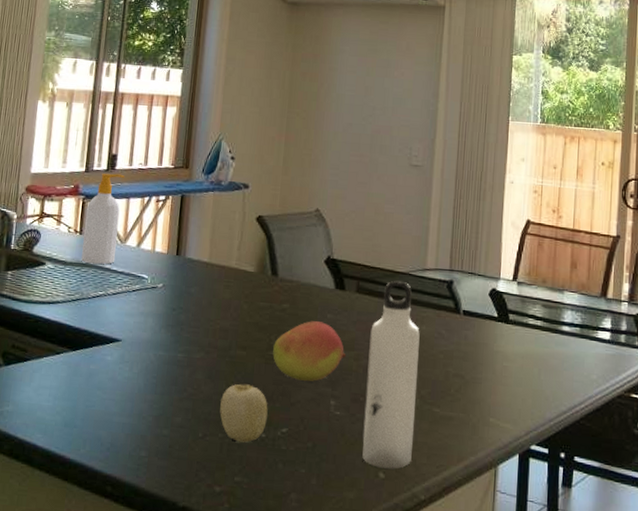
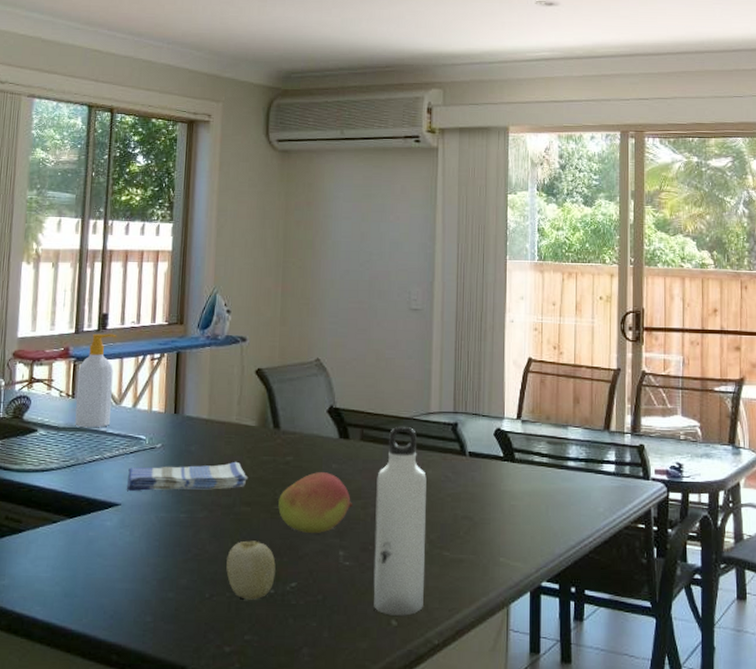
dish towel: none [128,305,245,332] -> present [127,462,249,491]

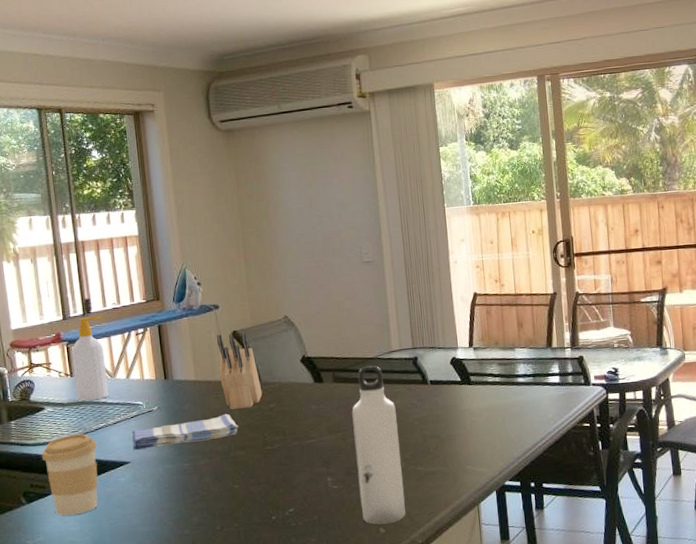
coffee cup: none [24,463,87,559] -> present [41,434,98,516]
fruit: present [226,540,276,600] -> none [230,478,275,527]
knife block: none [235,370,280,458] -> present [217,333,263,409]
fruit: present [278,472,353,534] -> none [268,413,334,467]

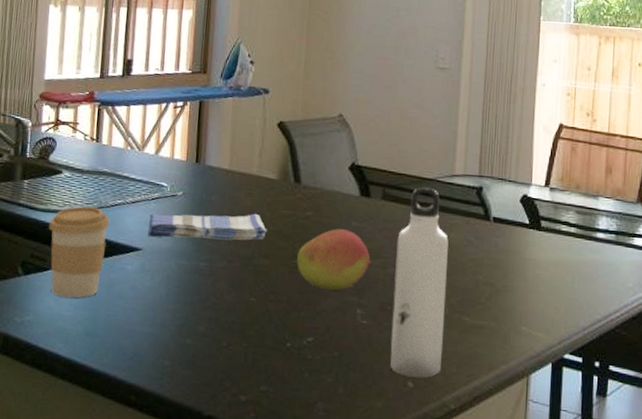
soap bottle: present [71,316,109,401] -> none [99,79,141,173]
knife block: present [217,333,263,409] -> none [256,122,301,212]
fruit: none [268,413,334,467] -> present [297,229,373,291]

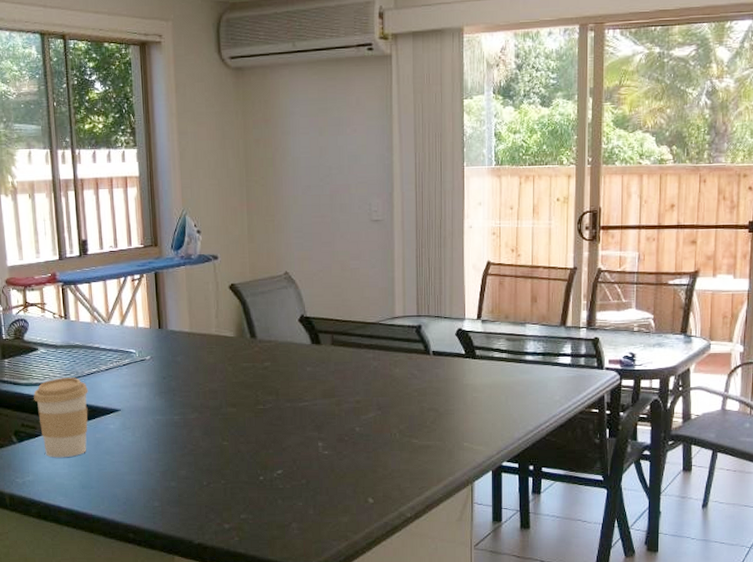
dish towel: present [148,213,268,241] -> none [124,369,232,398]
fruit: present [297,229,373,291] -> none [260,375,328,429]
water bottle: present [390,187,449,378] -> none [348,330,396,495]

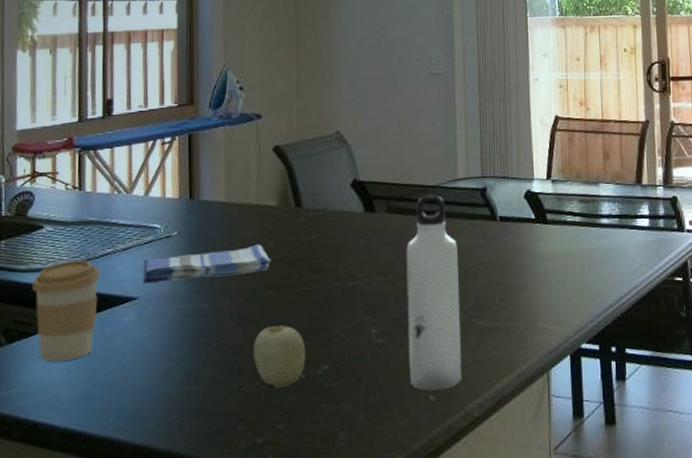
dish towel: none [124,369,232,398] -> present [144,245,272,283]
fruit: none [219,436,263,486] -> present [254,325,306,387]
water bottle: none [348,330,396,495] -> present [406,194,461,391]

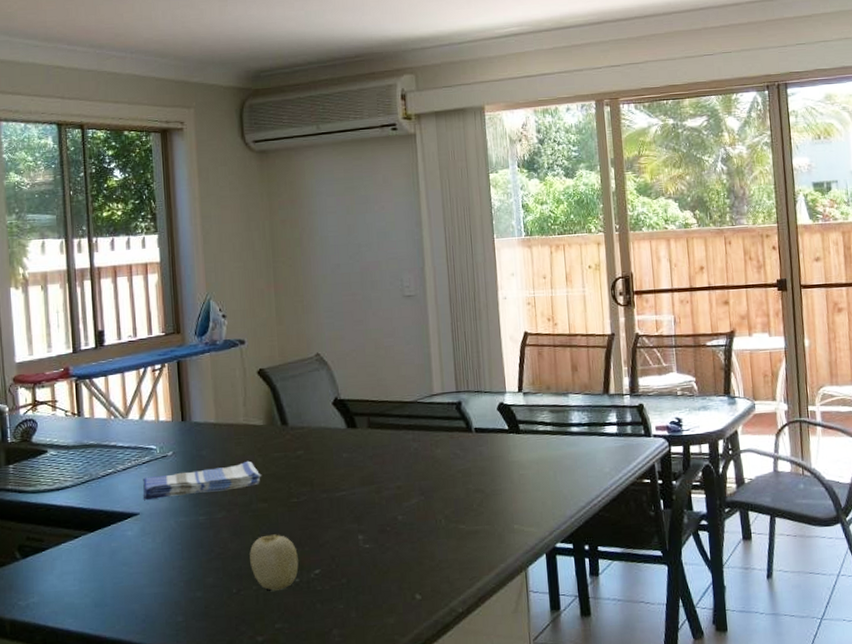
coffee cup: present [32,259,100,362] -> none [41,480,103,574]
water bottle: present [406,194,461,391] -> none [387,410,445,590]

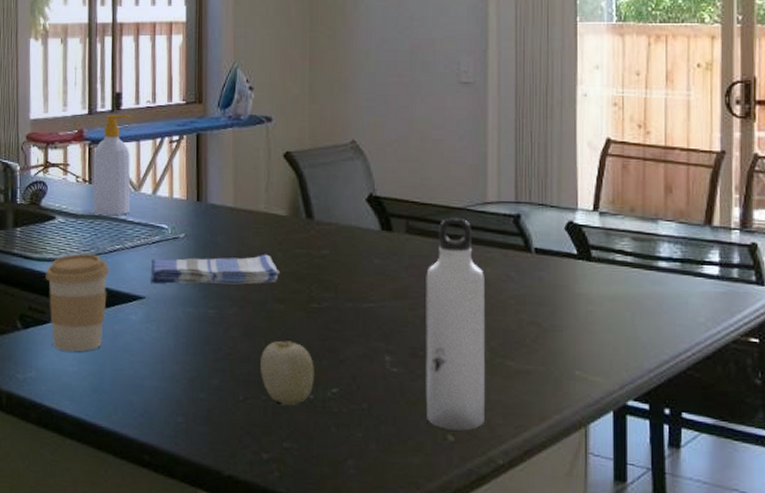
coffee cup: none [41,480,103,574] -> present [46,252,109,352]
soap bottle: none [80,349,120,444] -> present [93,114,132,216]
water bottle: none [387,410,445,590] -> present [425,217,485,431]

